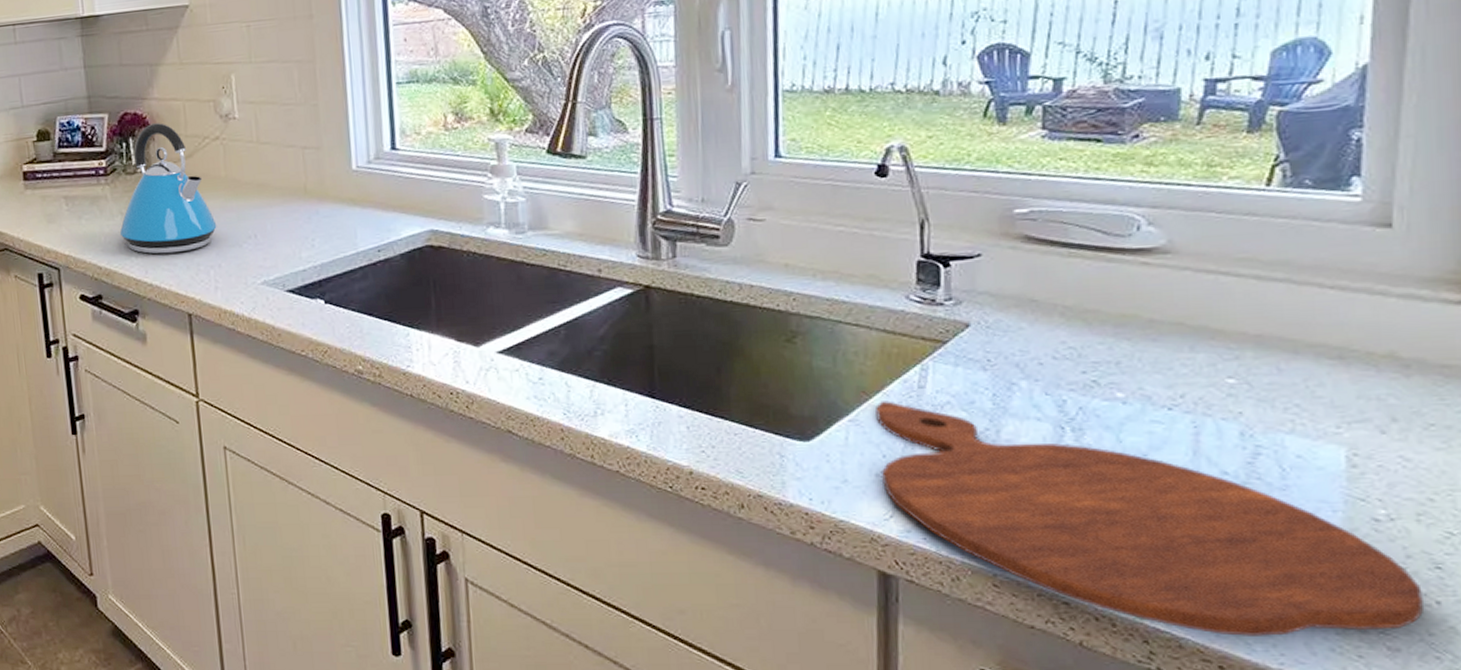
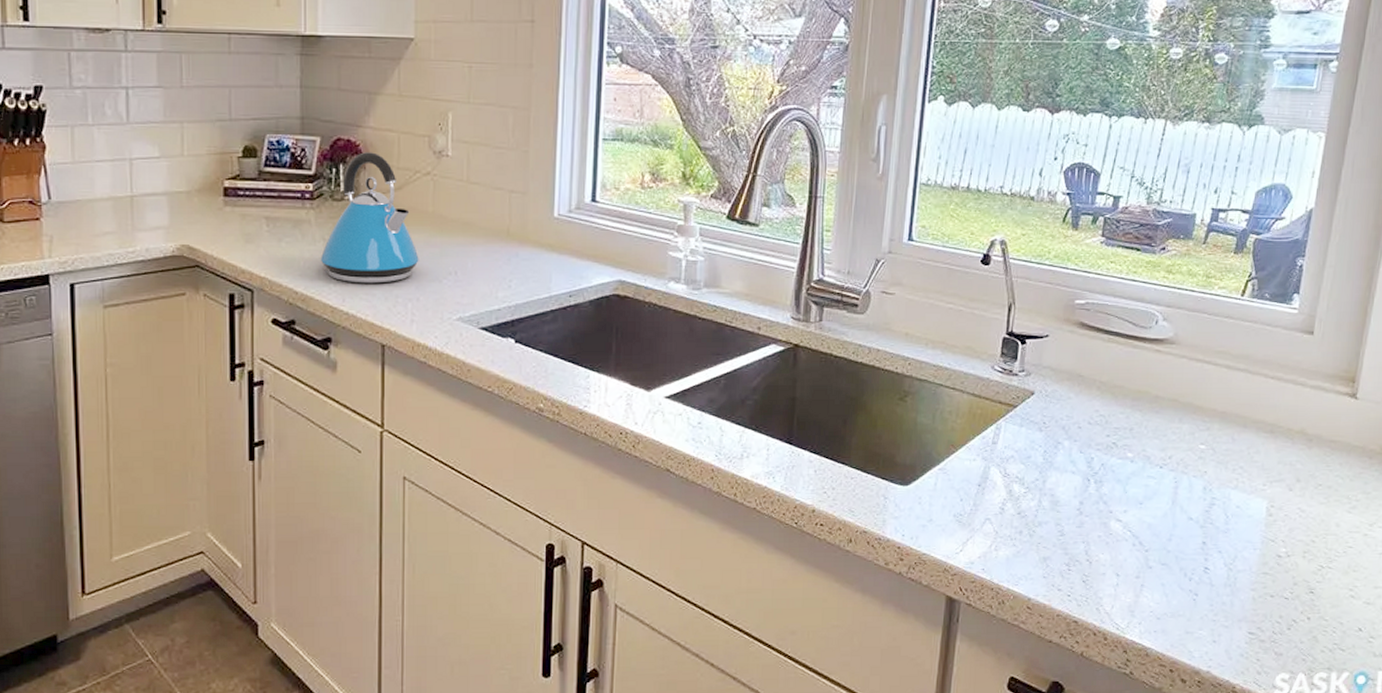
cutting board: present [874,401,1423,636] -> none [958,453,1300,646]

